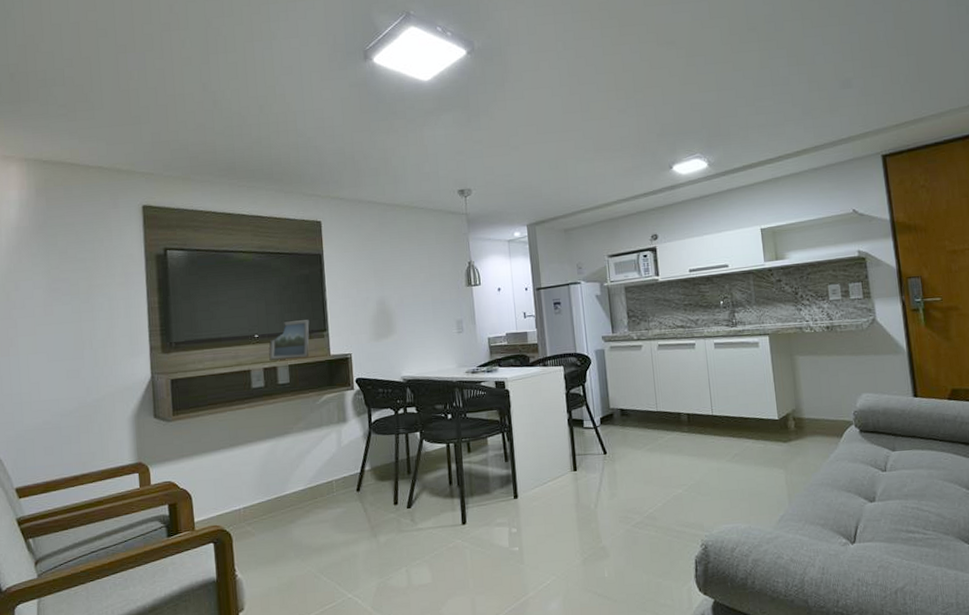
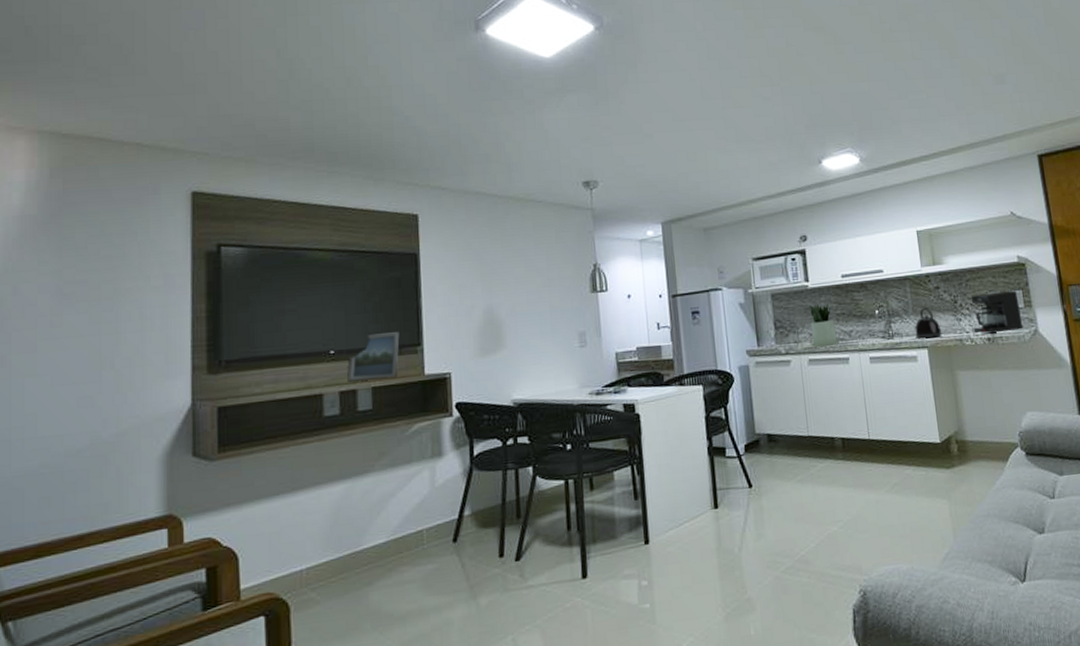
planter: none [659,294,687,334] -> present [809,302,840,348]
kettle: none [757,299,783,327] -> present [915,307,943,339]
coffee maker: none [811,283,862,323] -> present [971,290,1024,334]

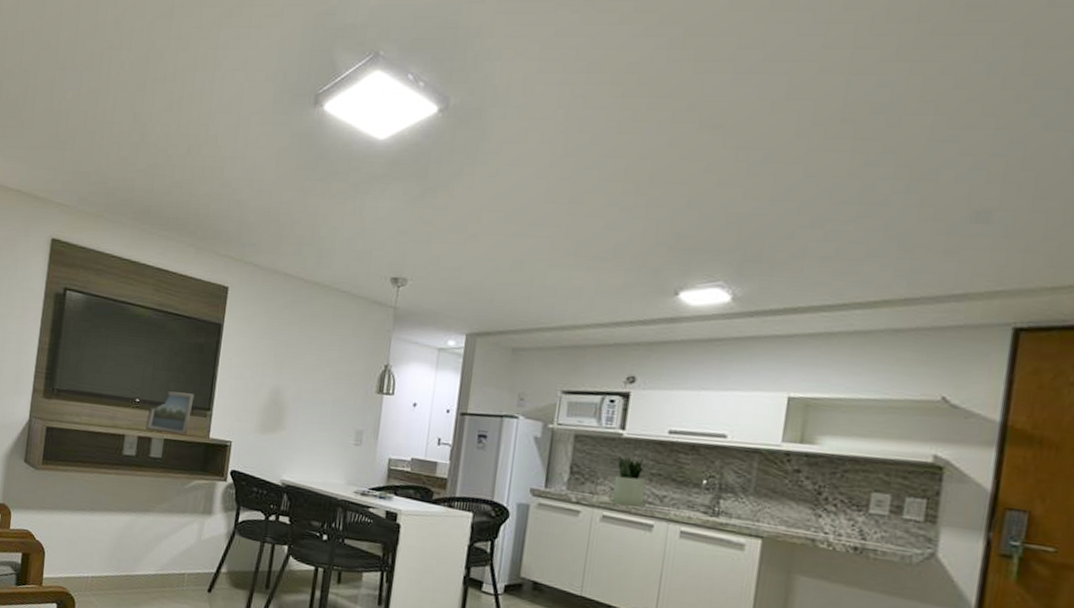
kettle: present [915,307,943,339] -> none [749,490,789,530]
coffee maker: present [971,290,1024,334] -> none [835,490,918,548]

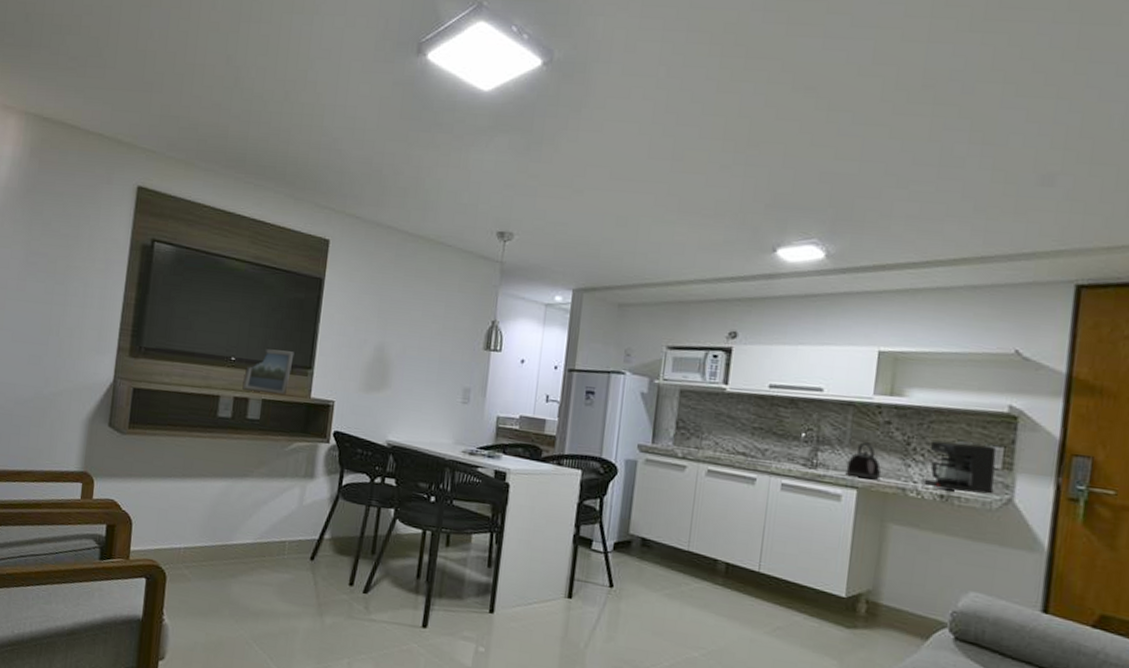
planter: present [610,456,647,508] -> none [714,411,750,462]
kettle: none [749,490,789,530] -> present [845,442,881,480]
coffee maker: none [835,490,918,548] -> present [923,440,996,494]

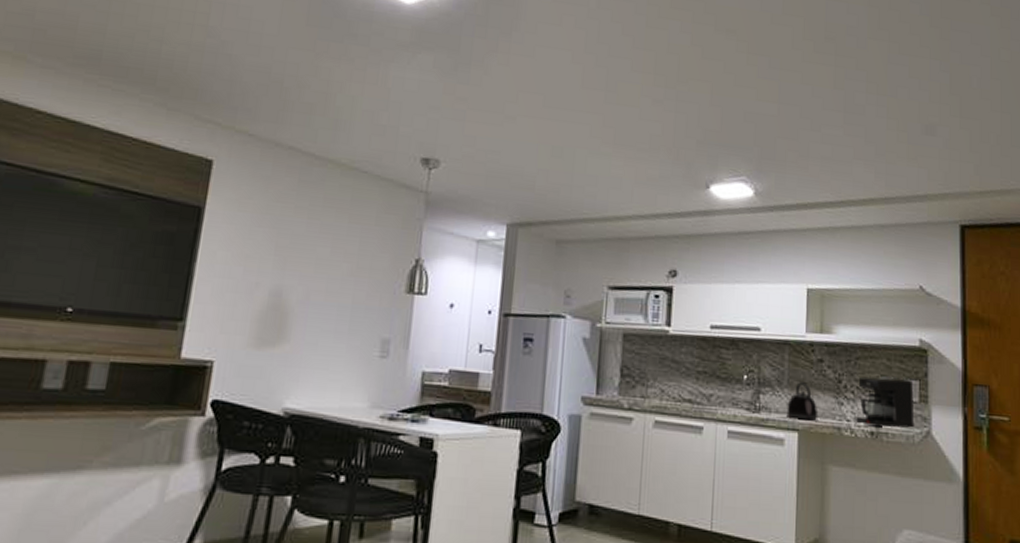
picture frame: present [242,349,294,396] -> none [81,296,160,357]

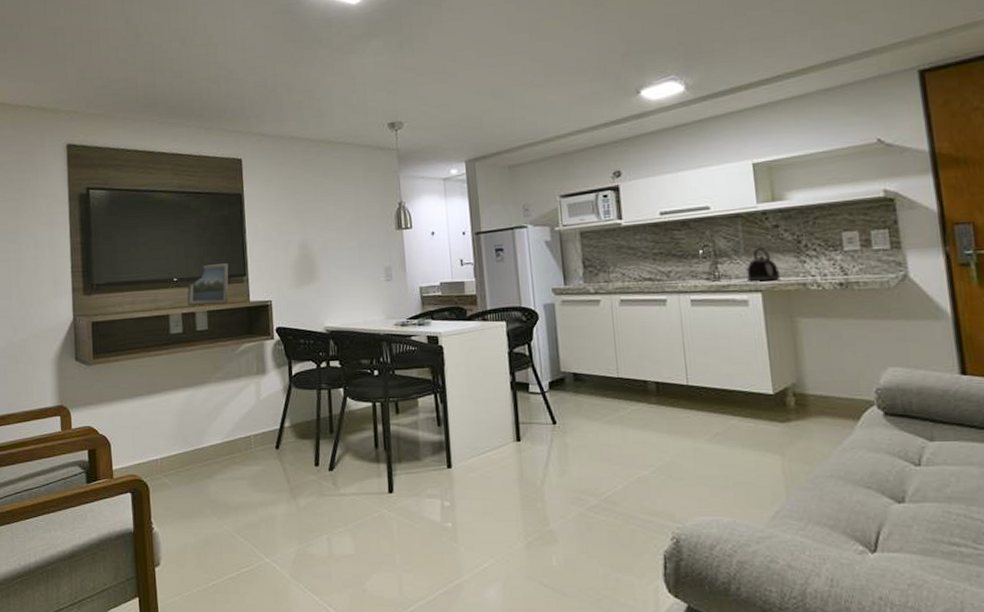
picture frame: none [81,296,160,357] -> present [188,263,229,306]
coffee maker: present [856,376,915,428] -> none [819,230,888,278]

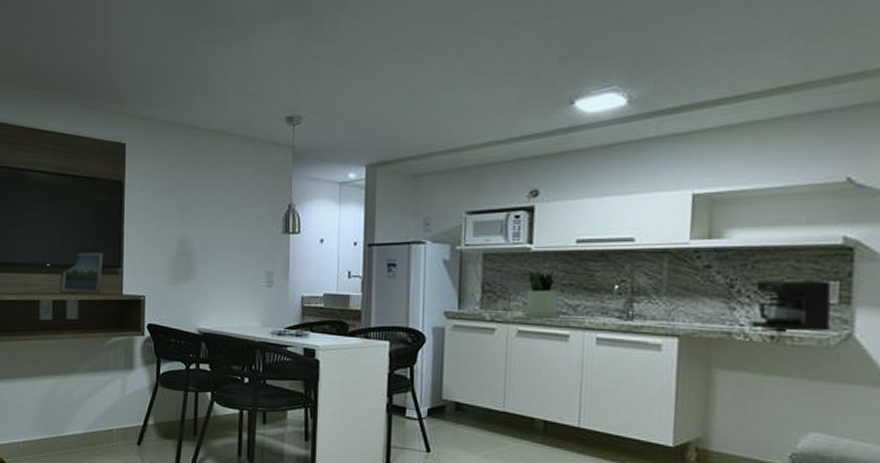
planter: none [621,241,657,288] -> present [524,269,561,320]
kettle: present [746,248,781,282] -> none [664,289,704,327]
coffee maker: none [819,230,888,278] -> present [751,279,831,332]

